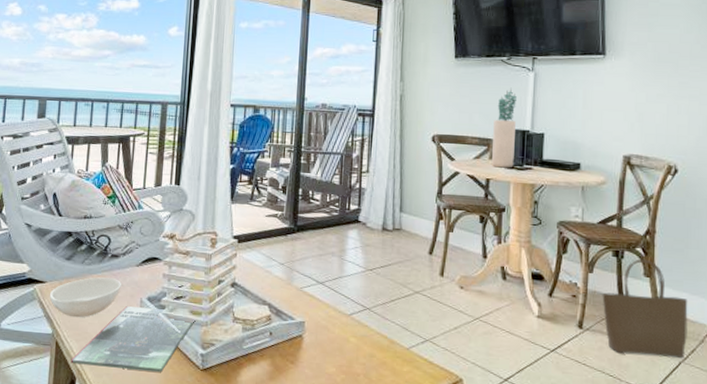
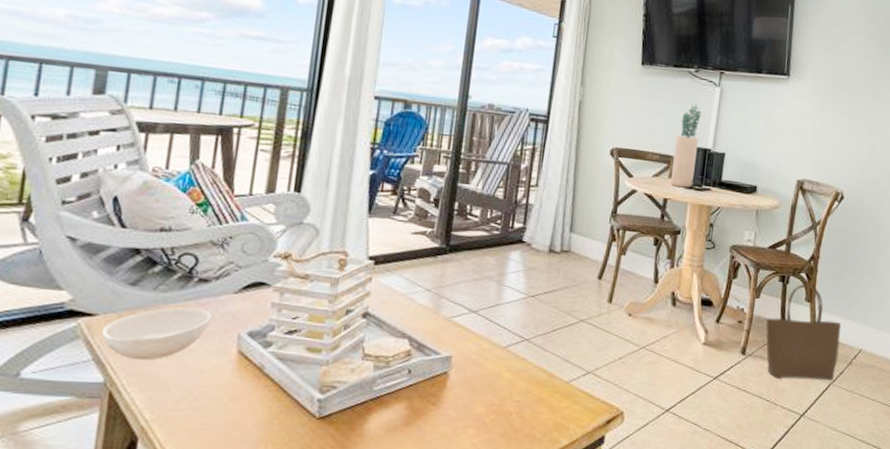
magazine: present [70,306,194,372] -> none [131,344,311,424]

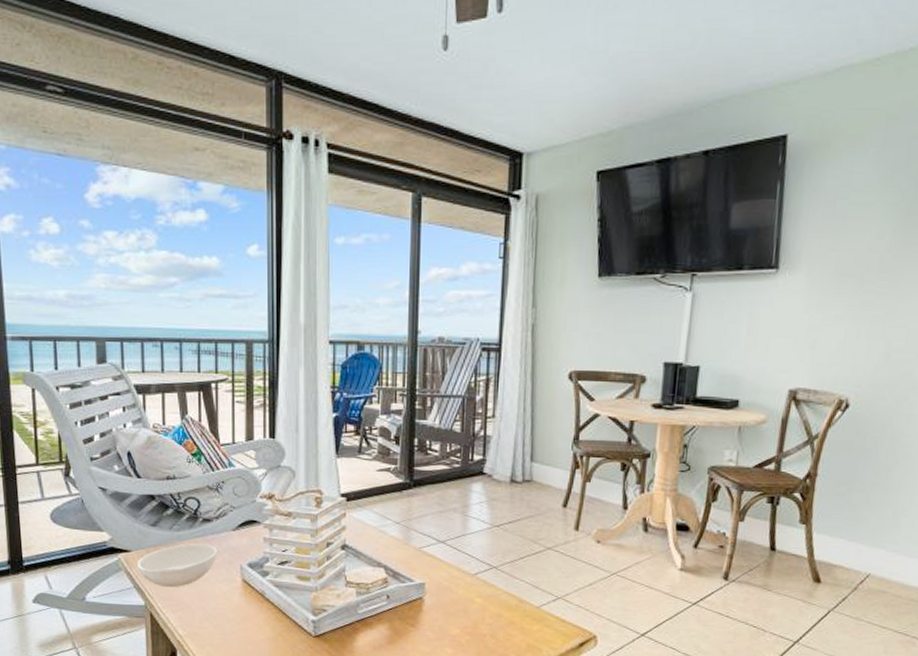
vase: present [671,102,701,189] -> none [637,312,670,408]
tote bag: present [765,284,842,380] -> none [751,505,845,606]

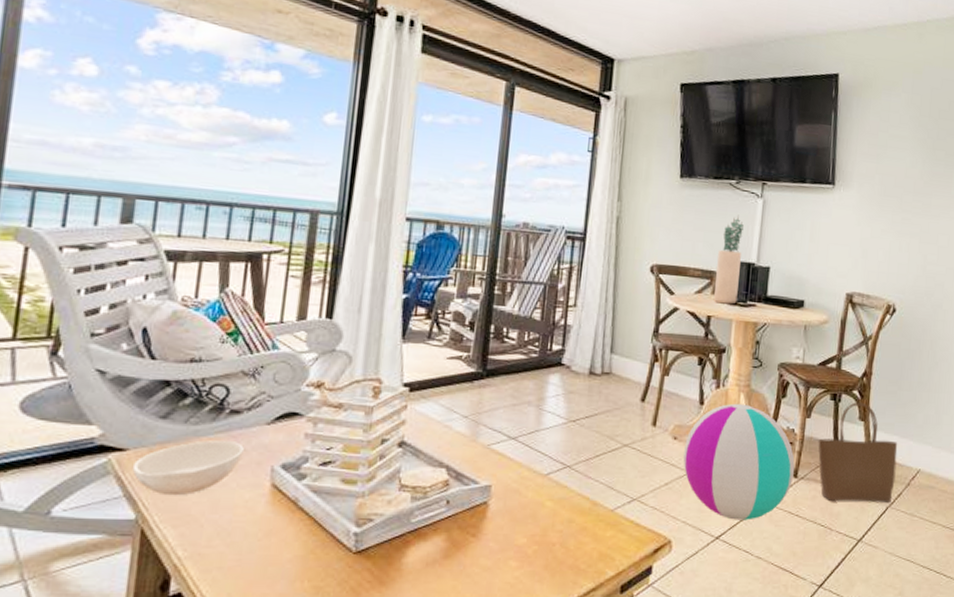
beach ball: none [607,507,726,620] -> present [683,403,795,521]
vase: none [637,312,670,408] -> present [714,214,744,305]
tote bag: none [751,505,845,606] -> present [818,402,898,502]

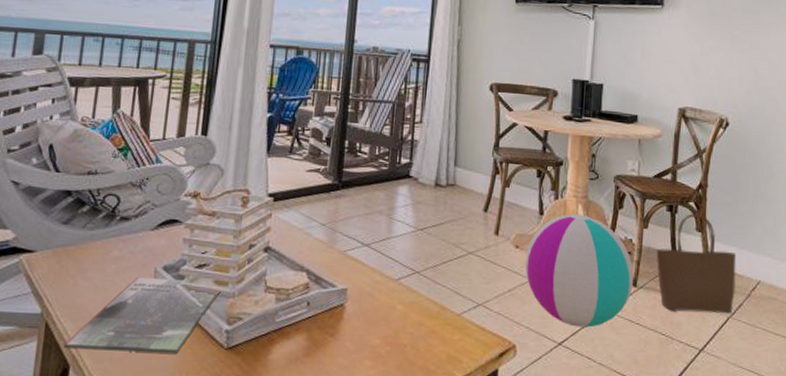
soup bowl: present [132,440,245,496] -> none [39,244,133,293]
magazine: none [163,477,346,560] -> present [63,278,219,354]
vase: present [714,214,744,305] -> none [551,35,577,120]

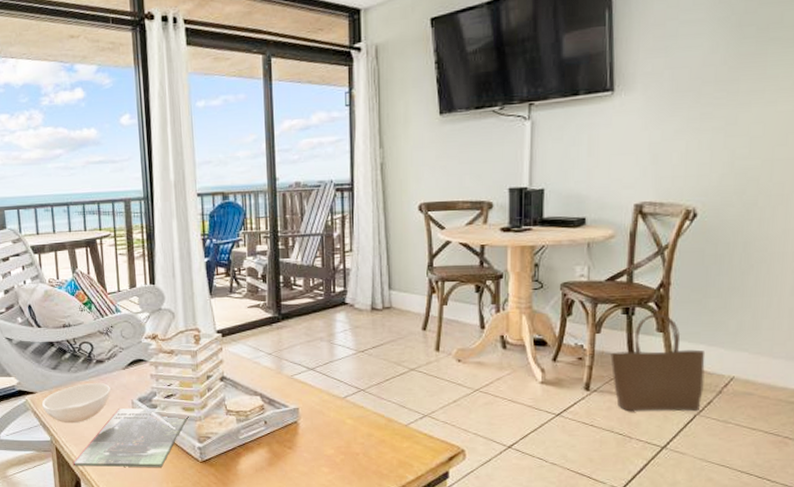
soup bowl: none [39,244,133,293] -> present [41,383,112,424]
beach ball: present [525,214,634,328] -> none [469,325,587,431]

